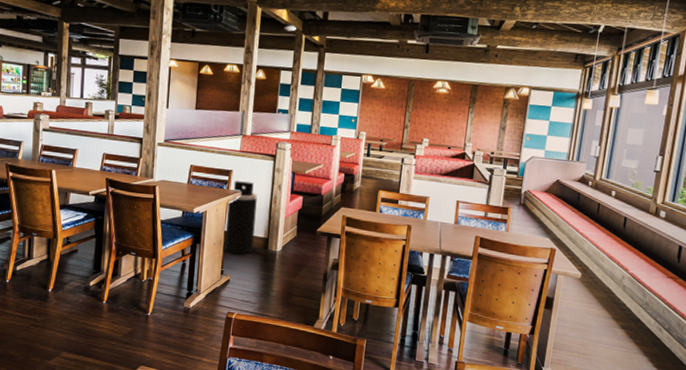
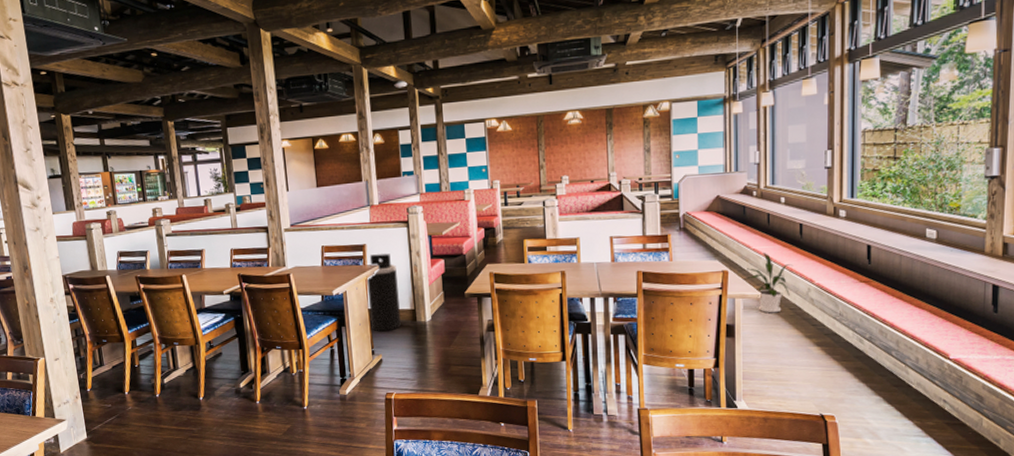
house plant: none [567,238,613,294] -> present [743,253,792,313]

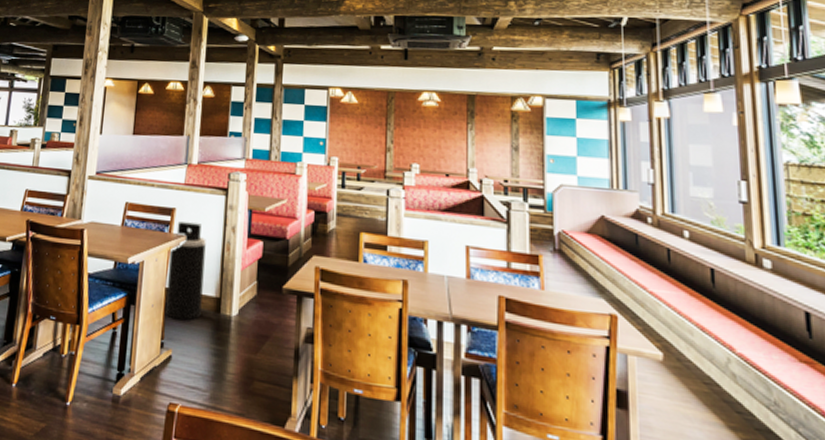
house plant: present [743,253,792,313] -> none [637,299,704,386]

